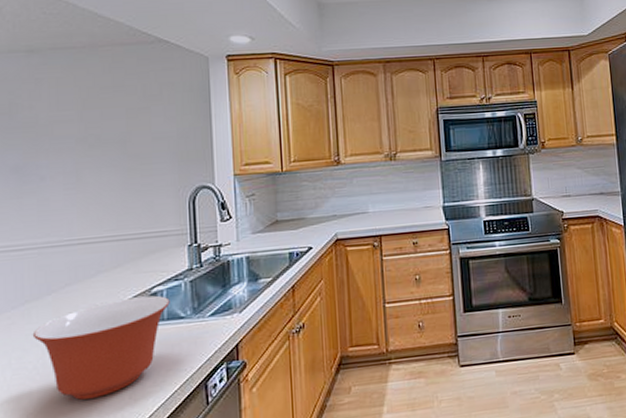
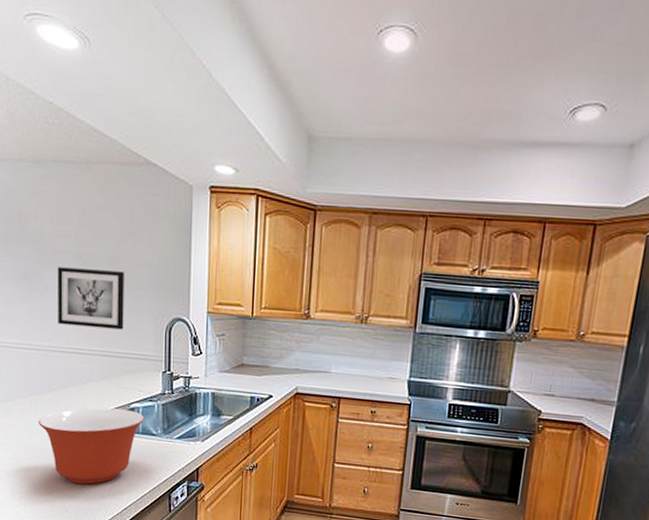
wall art: none [57,148,140,216] -> present [58,267,124,330]

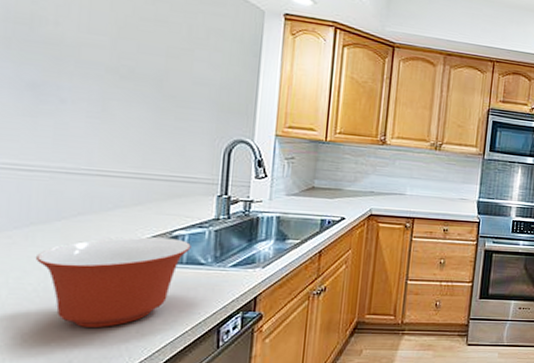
wall art: present [58,267,124,330] -> none [77,78,175,151]

